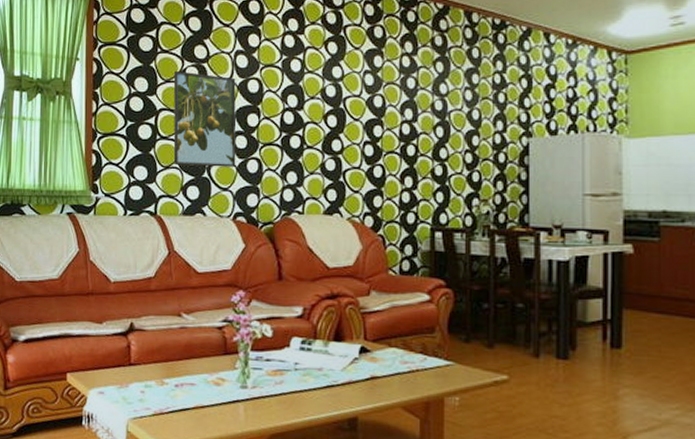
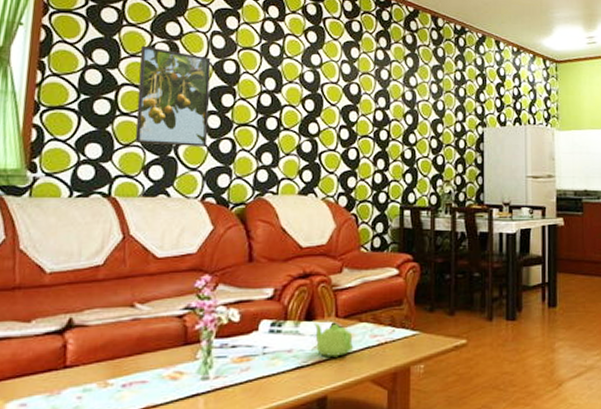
teapot: none [343,344,384,380] -> present [314,323,354,357]

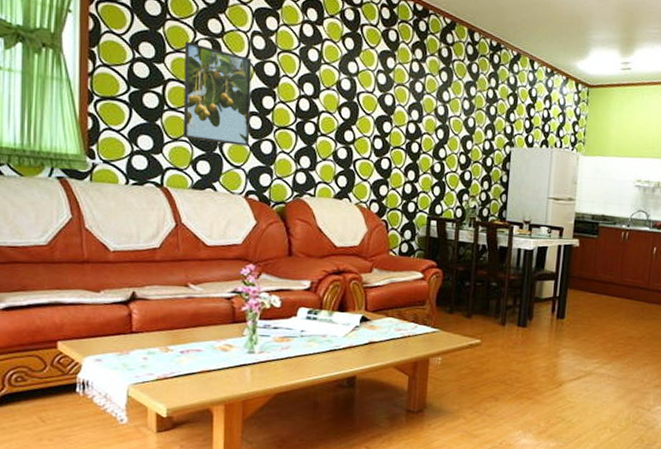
teapot: present [314,323,354,357] -> none [346,314,381,345]

